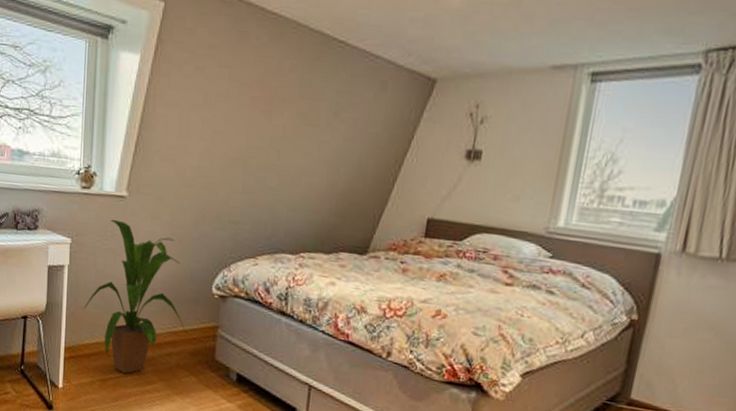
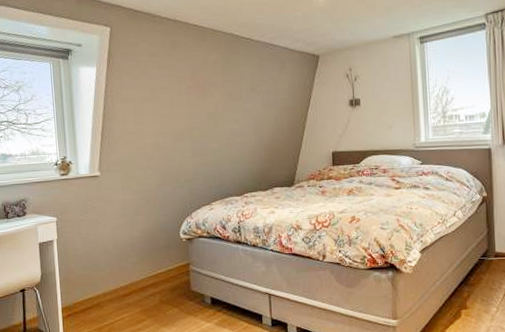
house plant: present [83,219,188,374] -> none [74,195,166,320]

